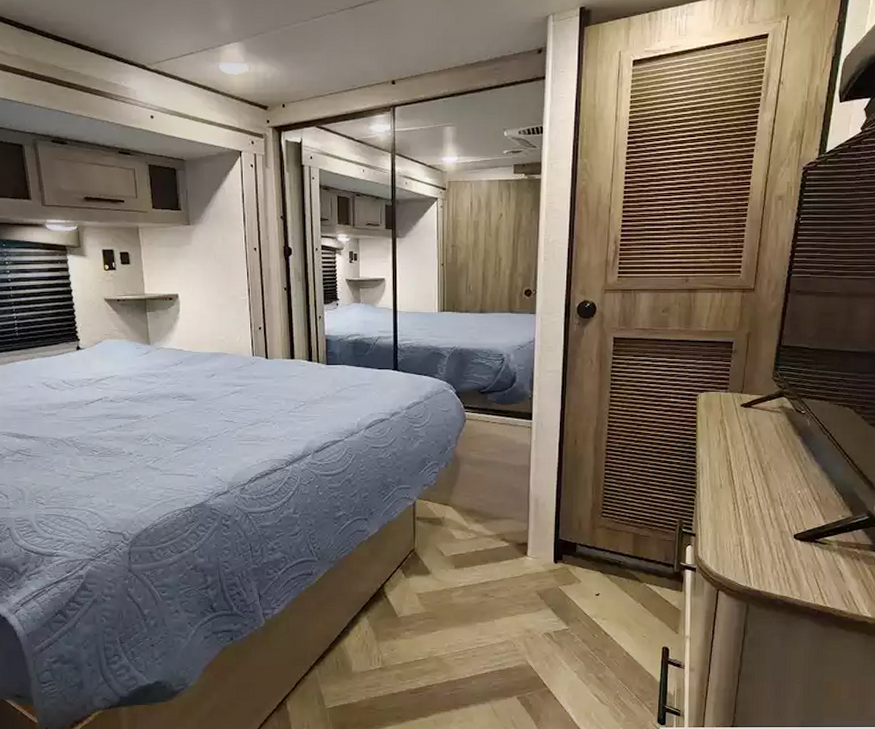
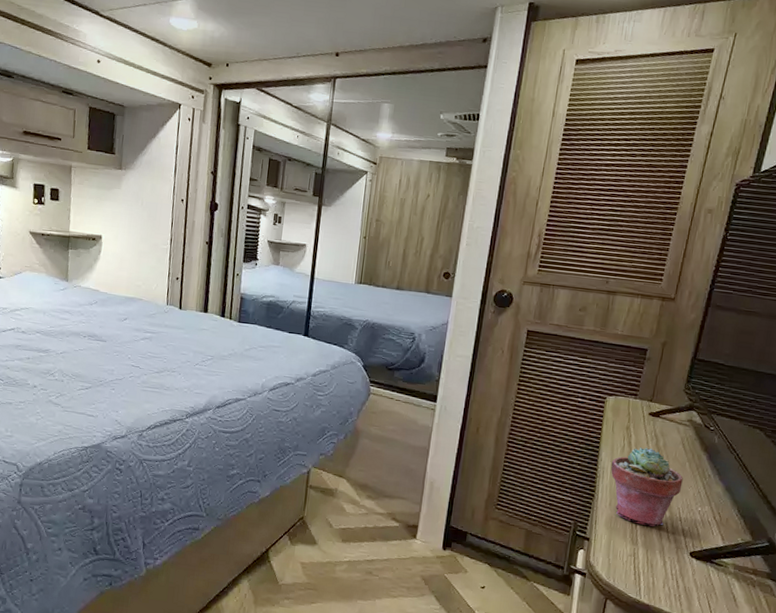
potted succulent: none [709,438,780,515] -> present [611,447,683,527]

